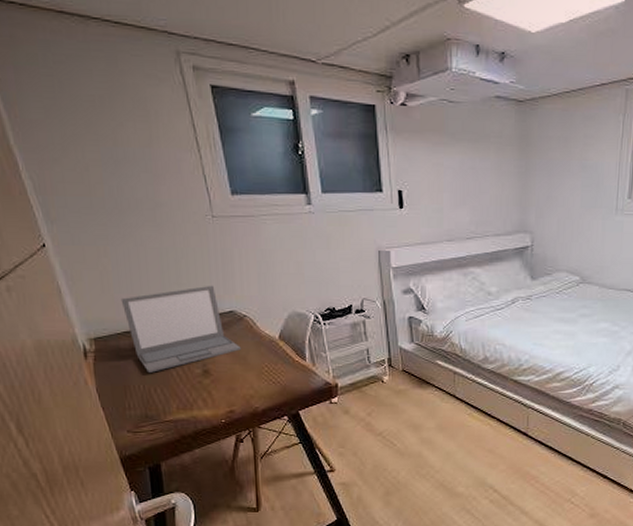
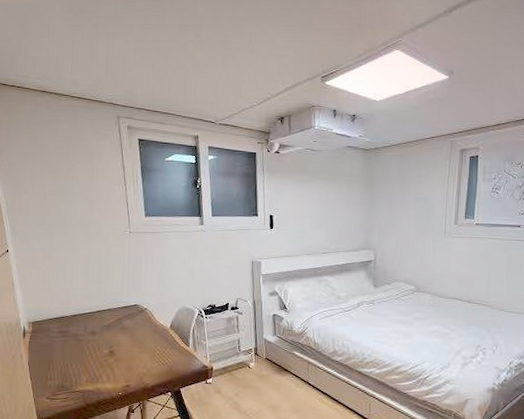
laptop: present [120,285,241,373] -> none [55,284,140,351]

